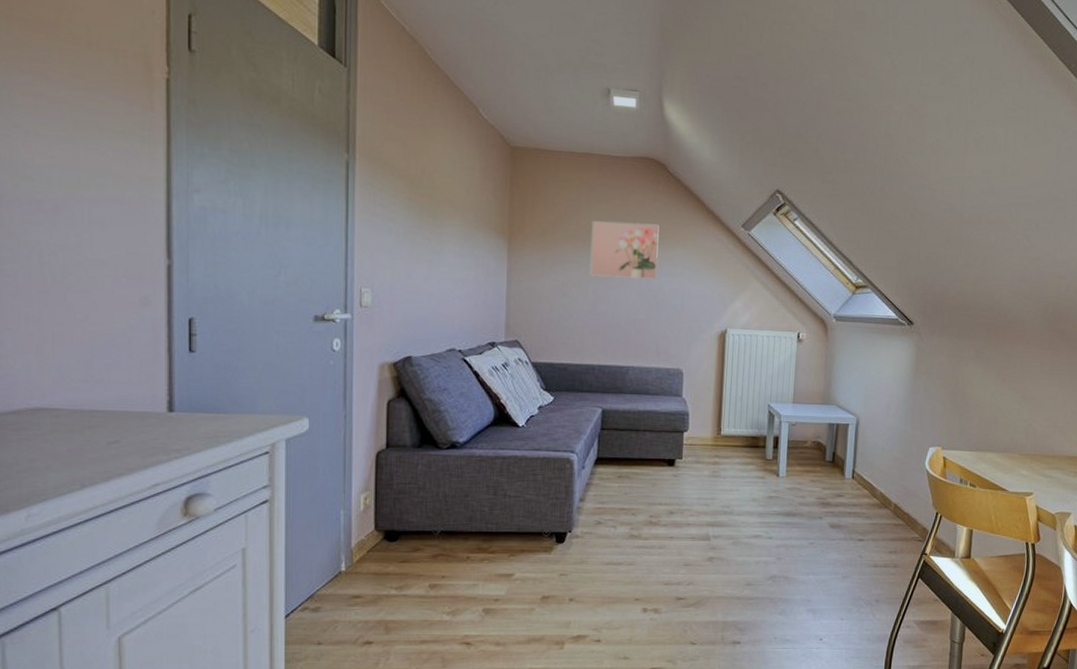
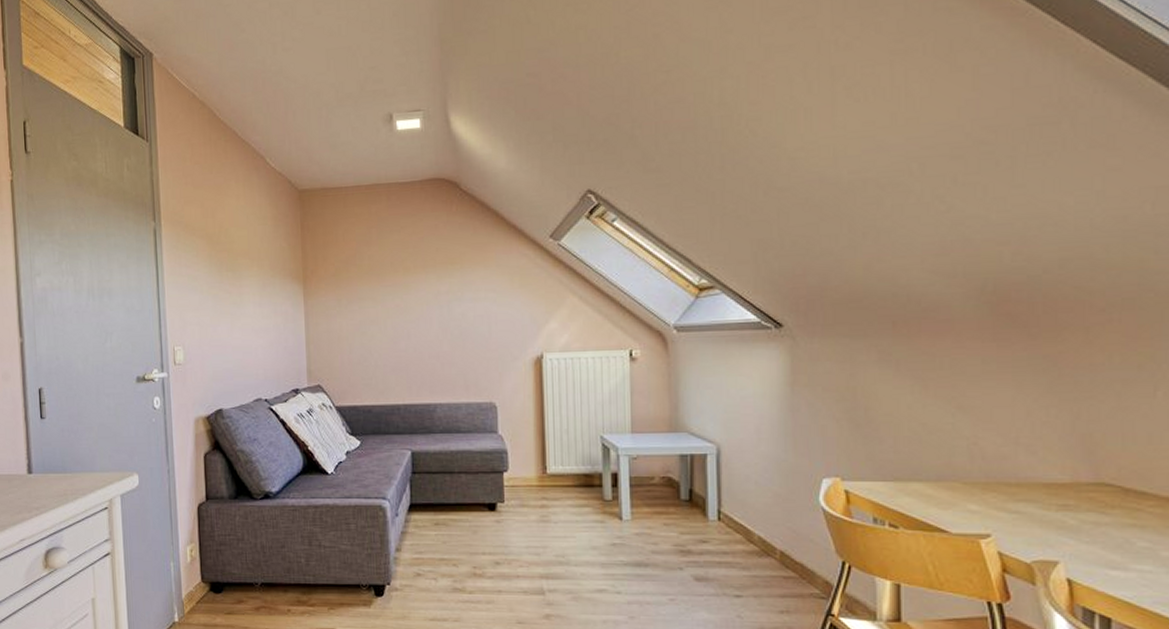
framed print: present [591,221,659,279] -> none [386,248,458,312]

